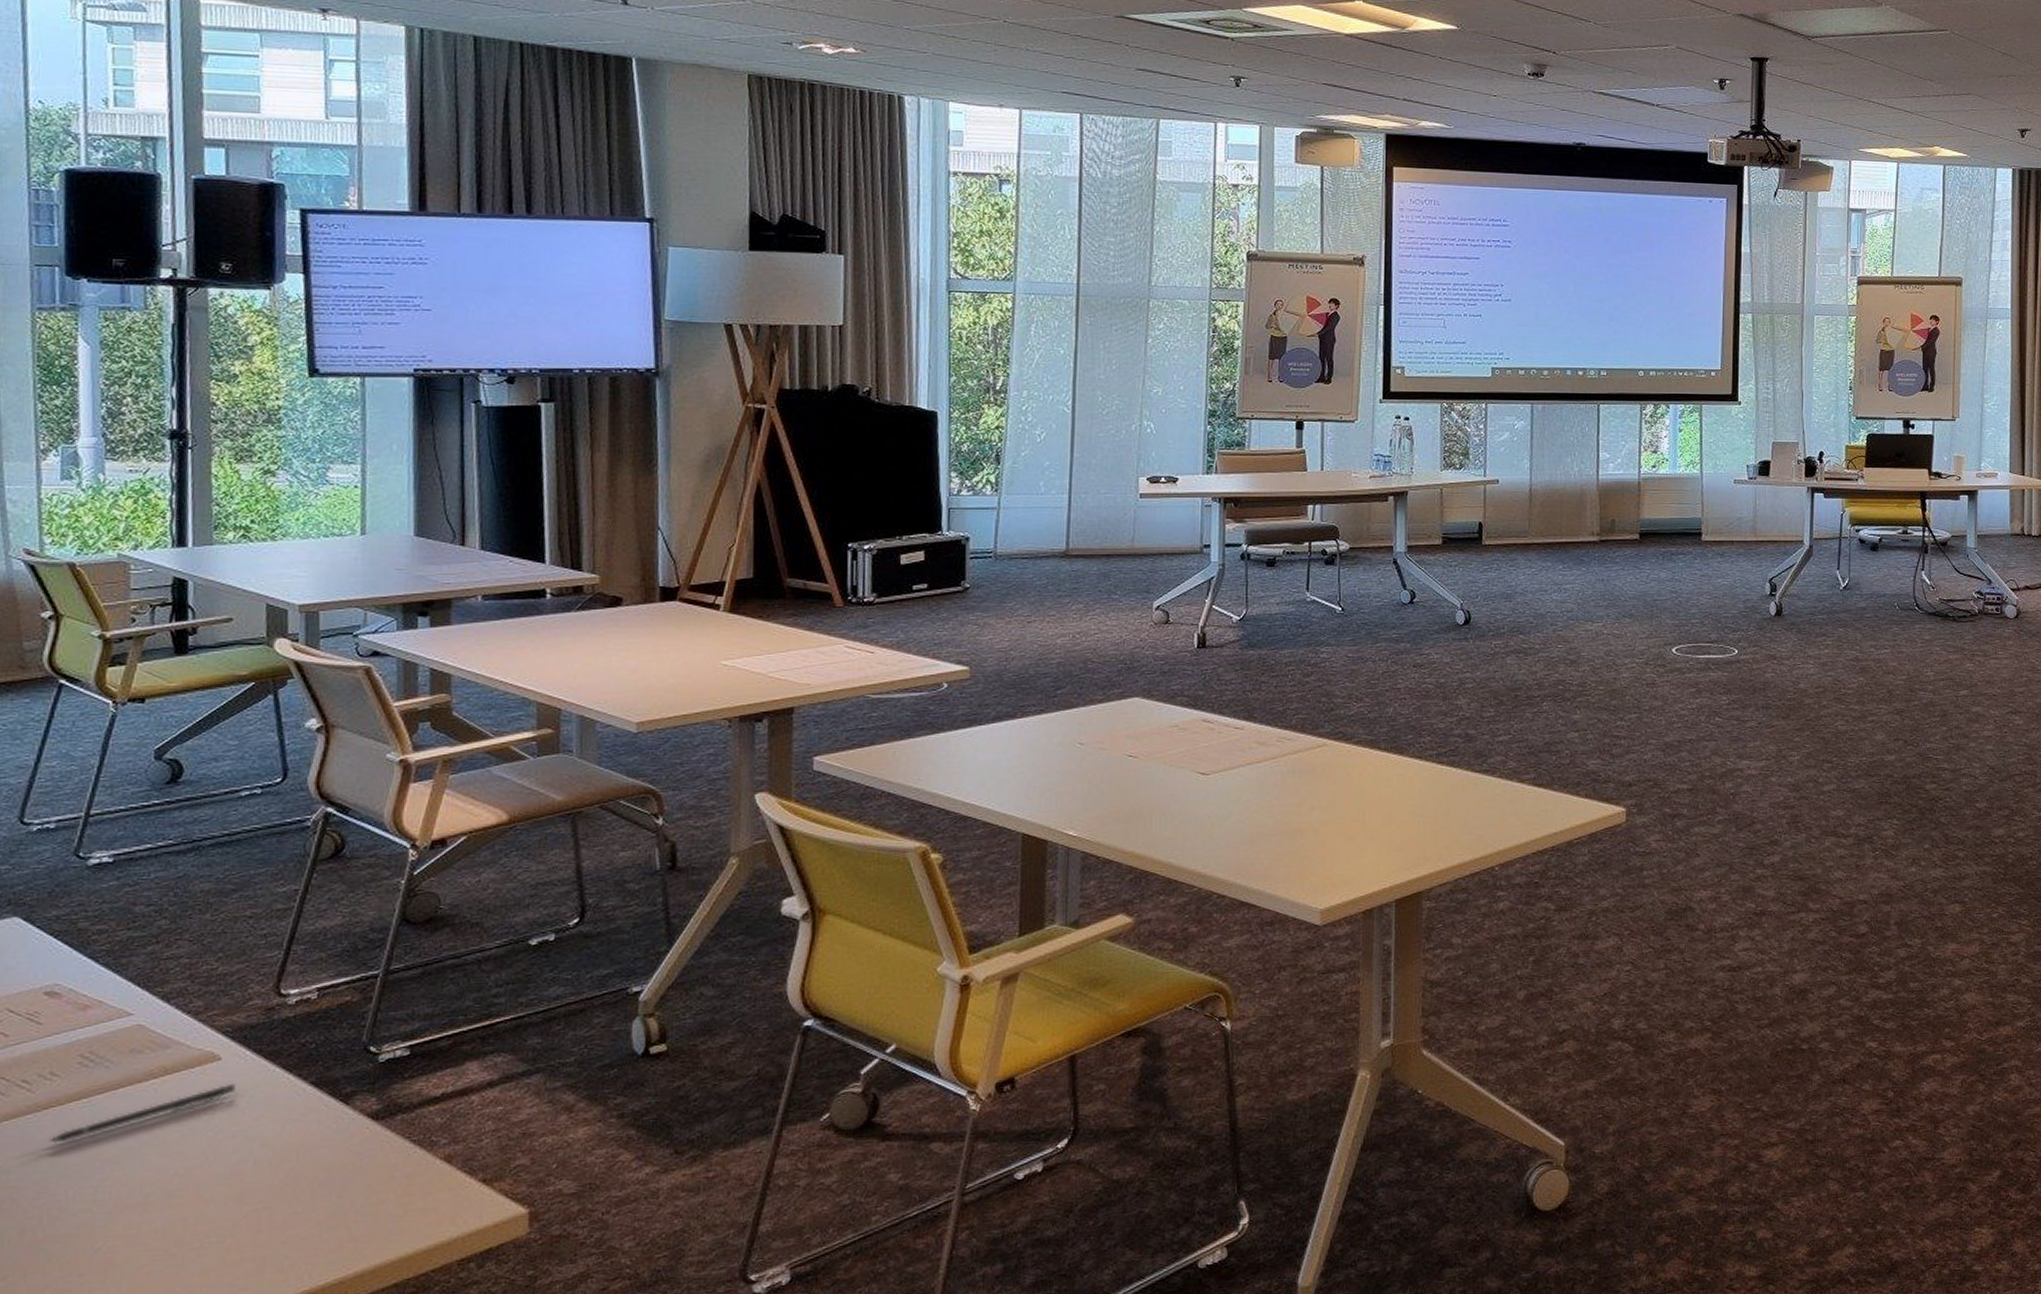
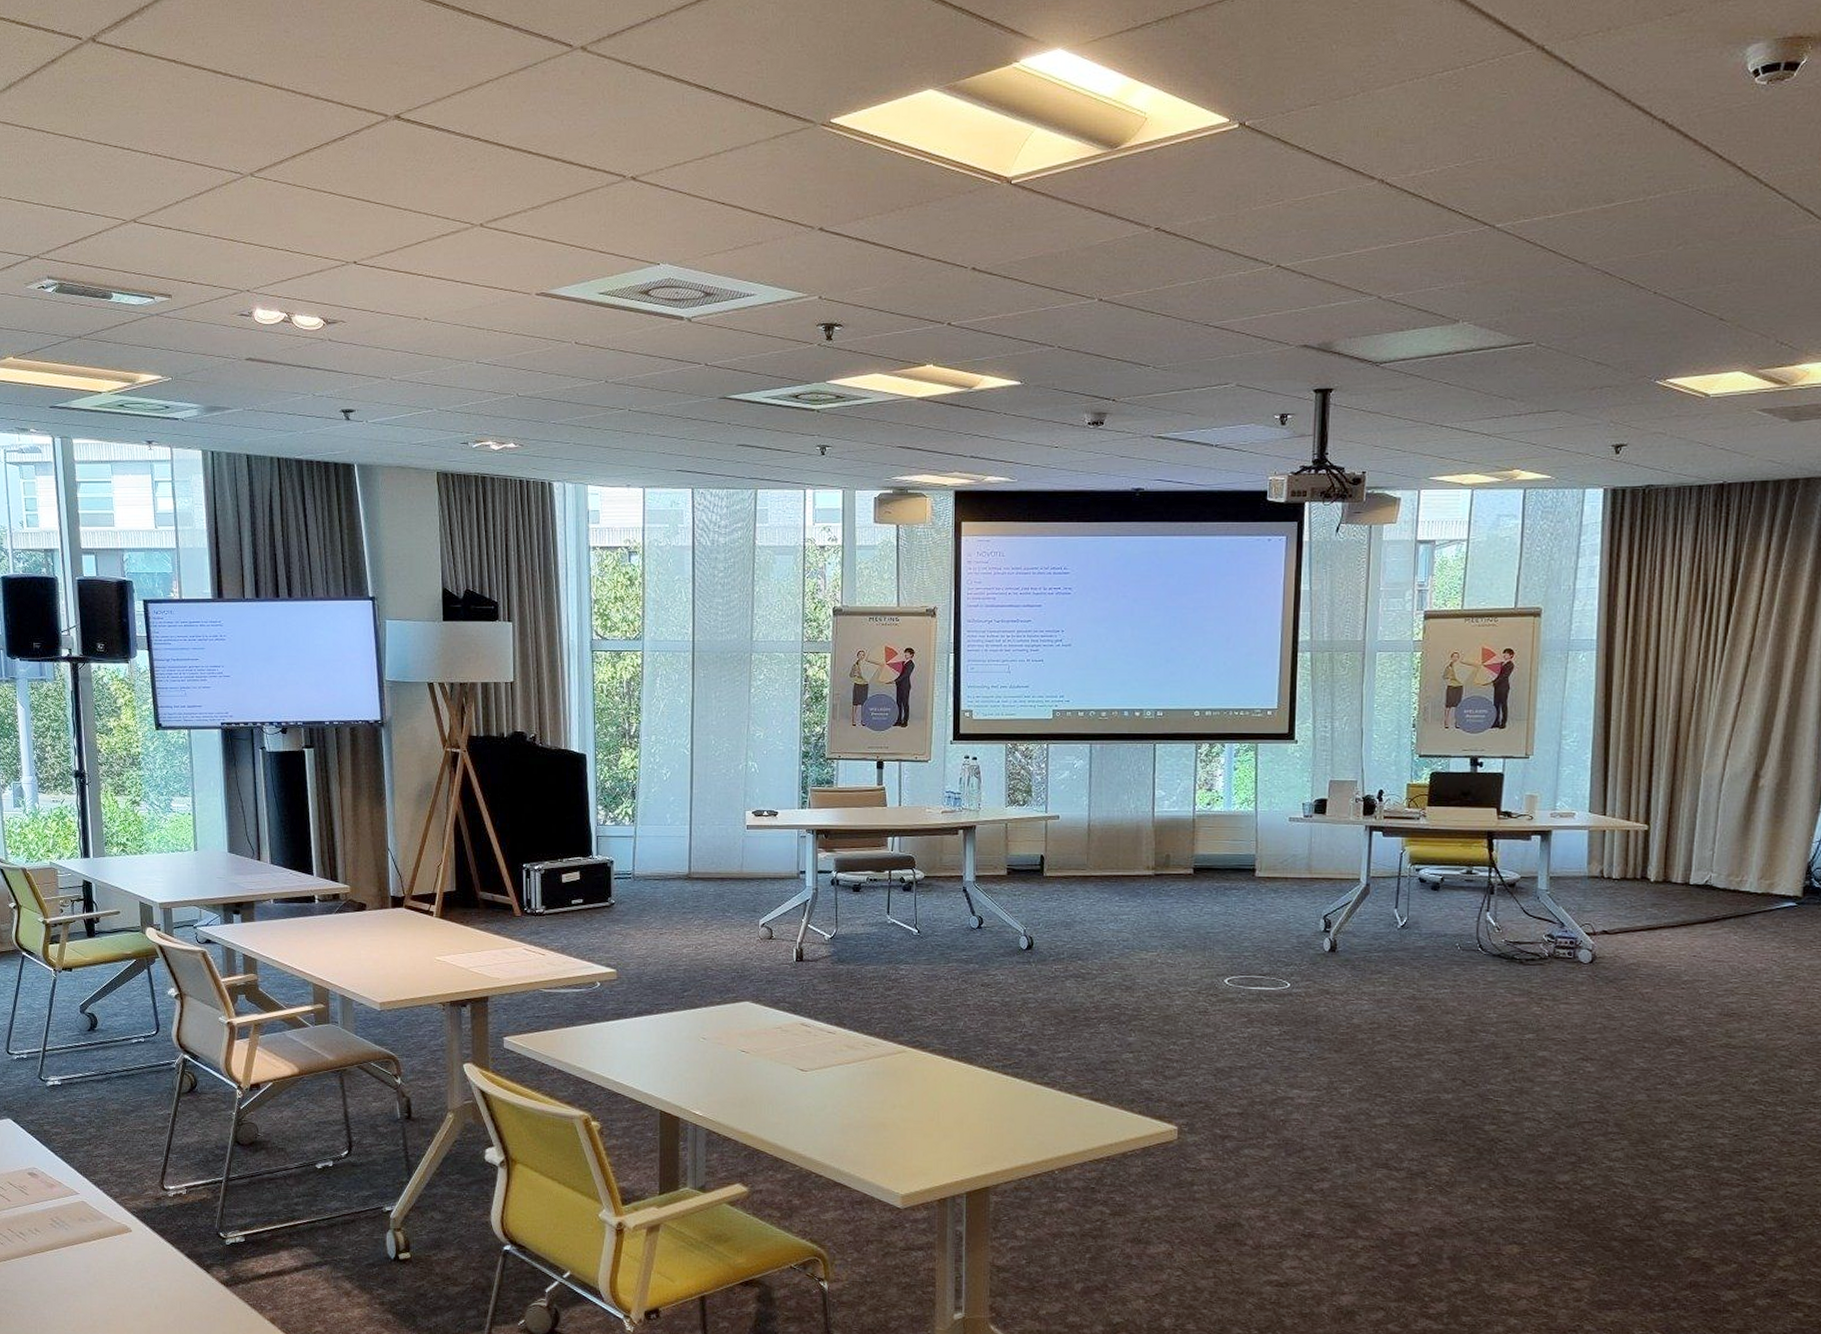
pen: present [49,1083,235,1144] -> none [37,1249,141,1279]

